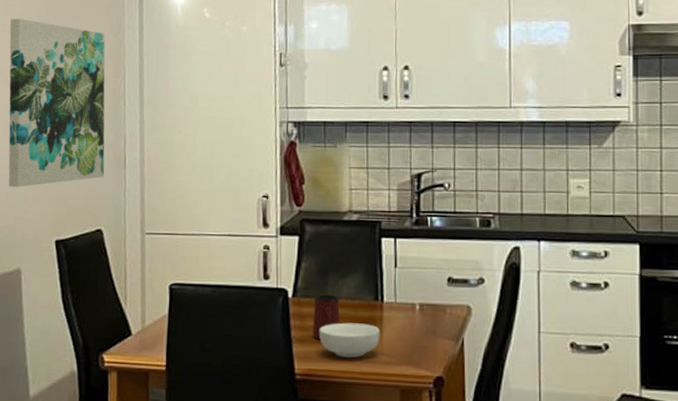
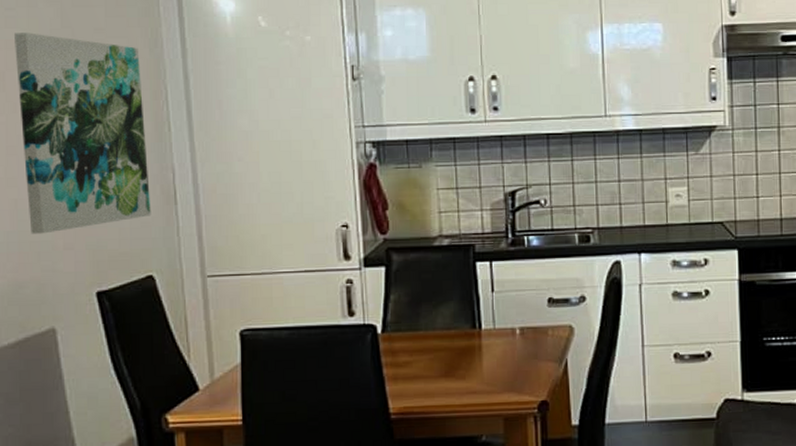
mug: present [312,294,341,340] -> none [406,326,436,375]
cereal bowl: present [319,322,380,358] -> none [414,353,480,391]

